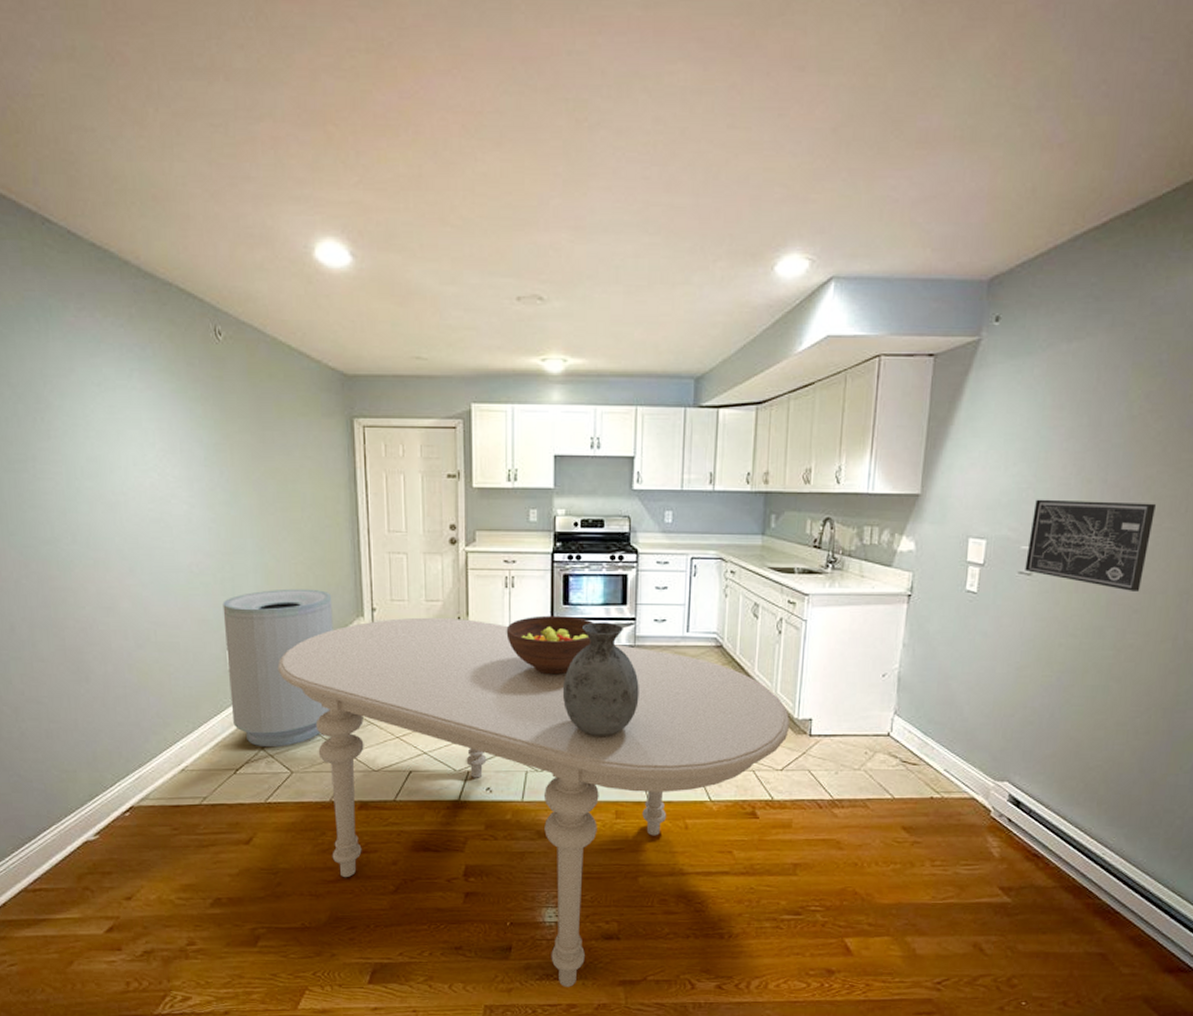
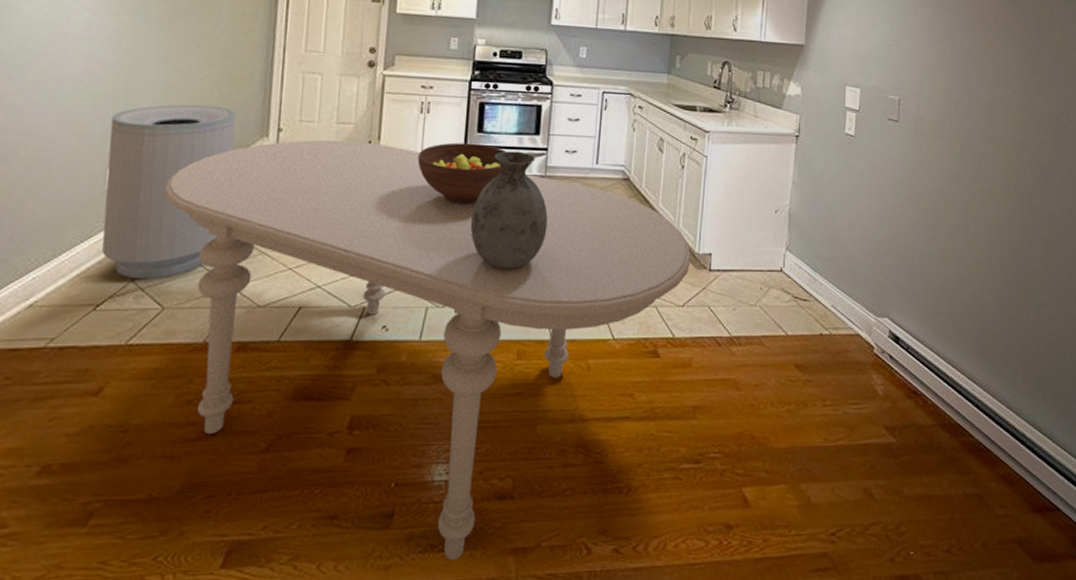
wall art: present [1025,499,1156,591] -> none [893,55,993,140]

